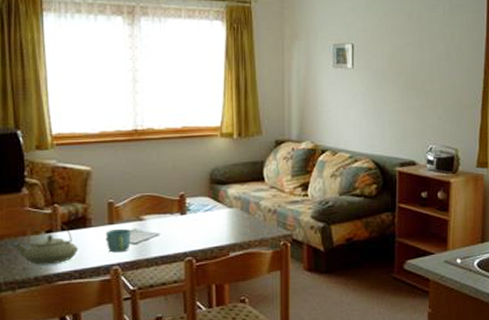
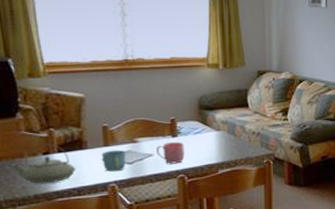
mug: none [163,220,193,245] -> present [156,142,185,164]

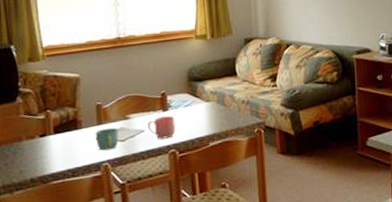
teapot: present [12,143,76,184] -> none [11,125,71,167]

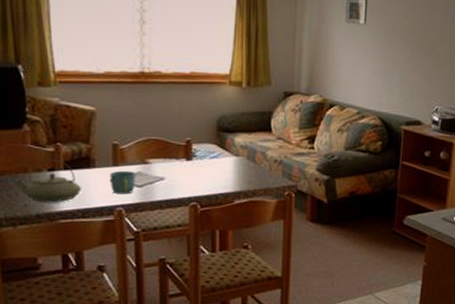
teapot: none [11,125,71,167] -> present [15,159,82,203]
mug: present [148,116,176,139] -> none [169,166,199,190]

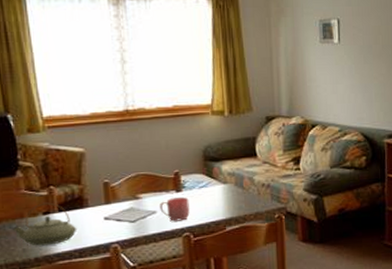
mug: present [110,170,135,195] -> none [103,207,129,232]
mug: none [169,166,199,190] -> present [160,197,190,221]

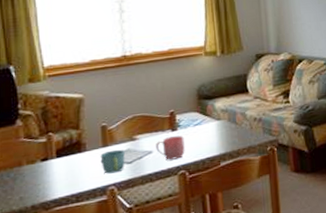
teapot: present [12,202,77,246] -> none [10,149,75,194]
mug: none [103,207,129,232] -> present [100,149,125,174]

